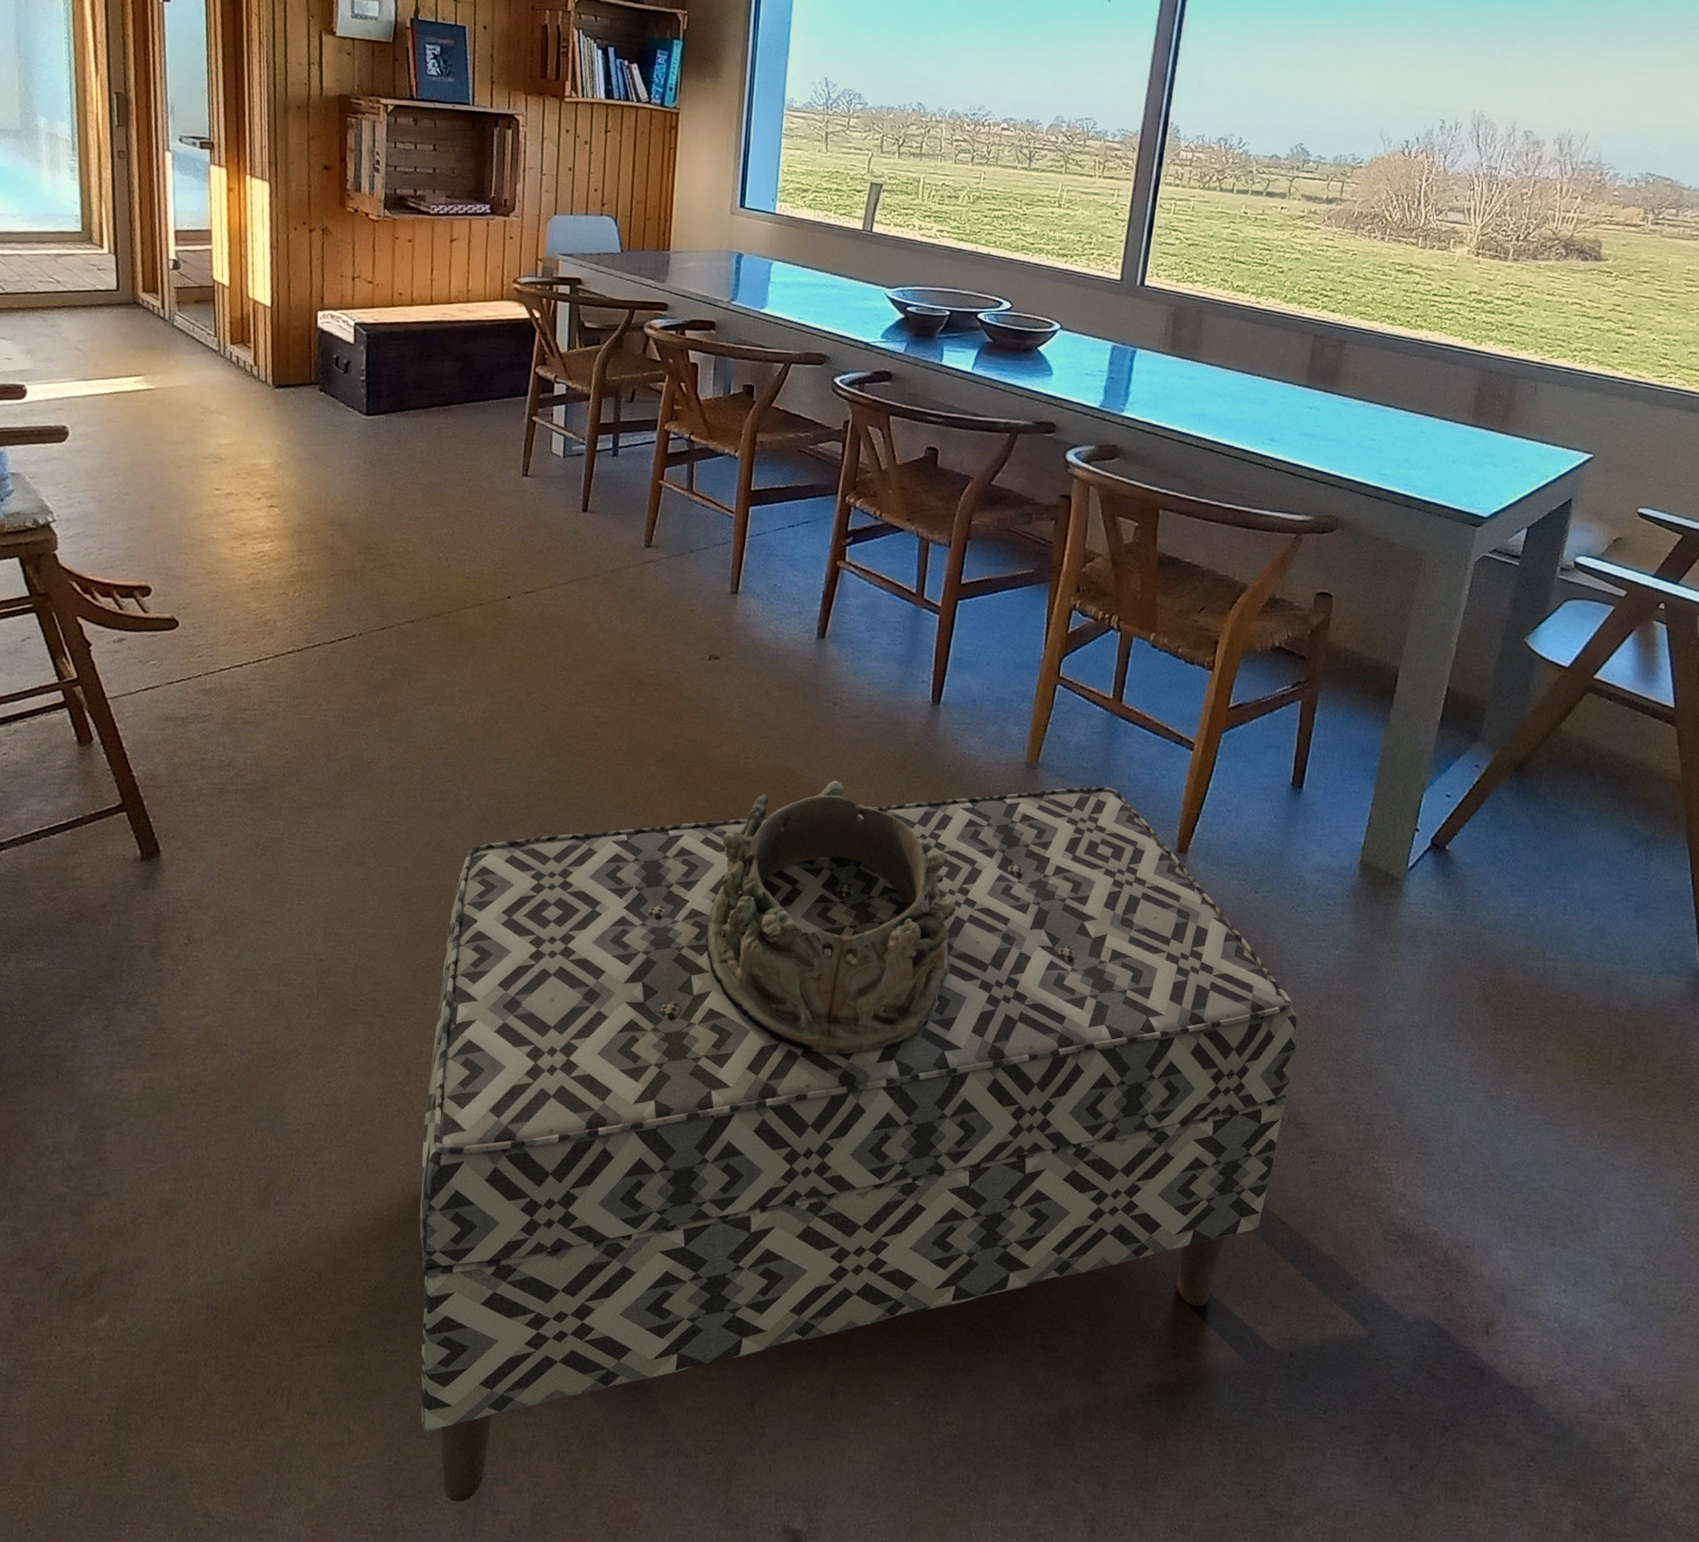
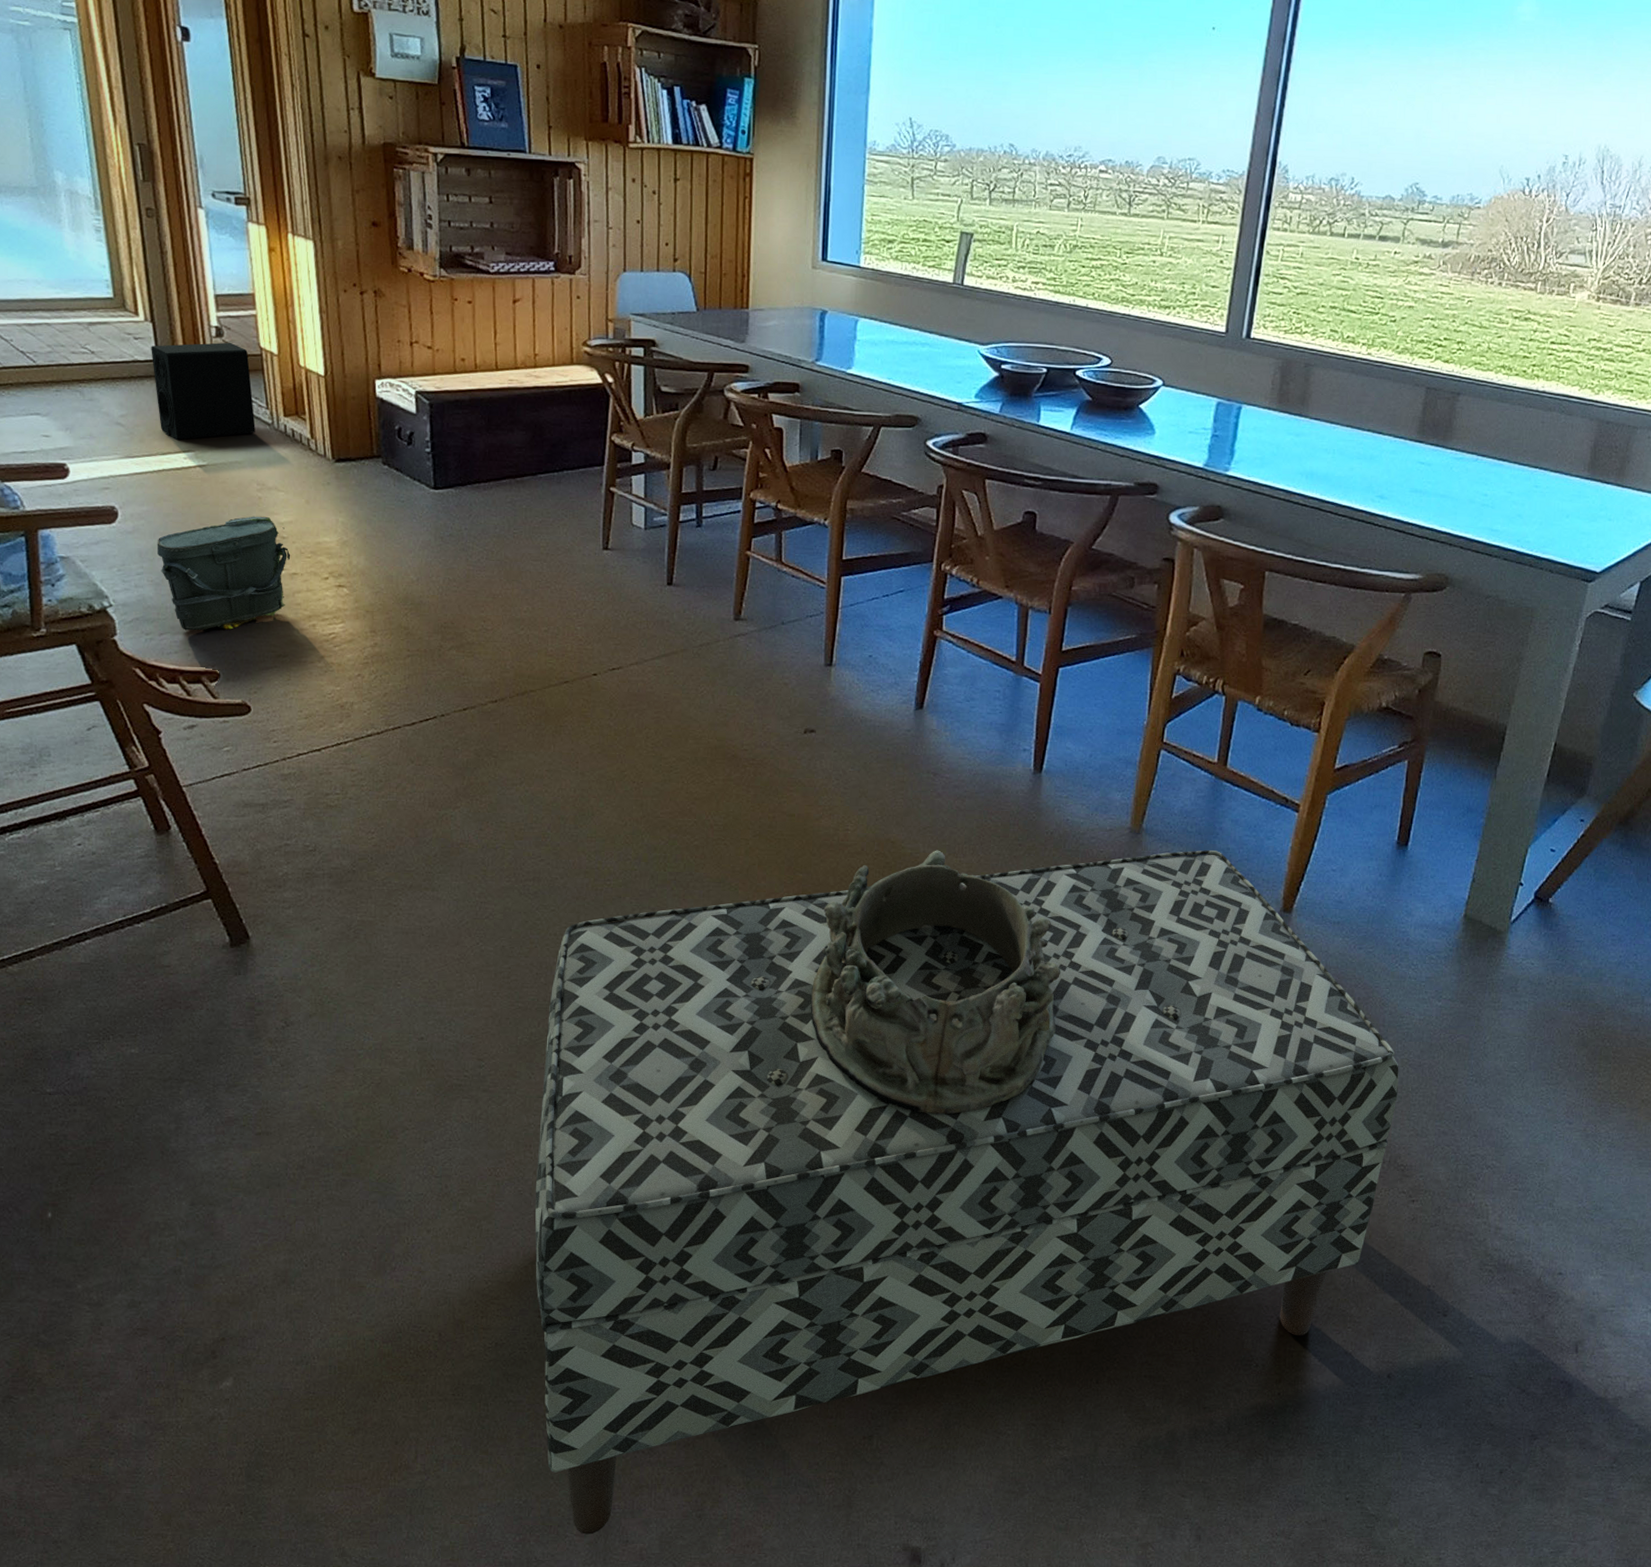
bag: none [102,437,227,547] -> present [157,516,291,631]
speaker: none [112,274,203,365] -> present [151,342,255,440]

